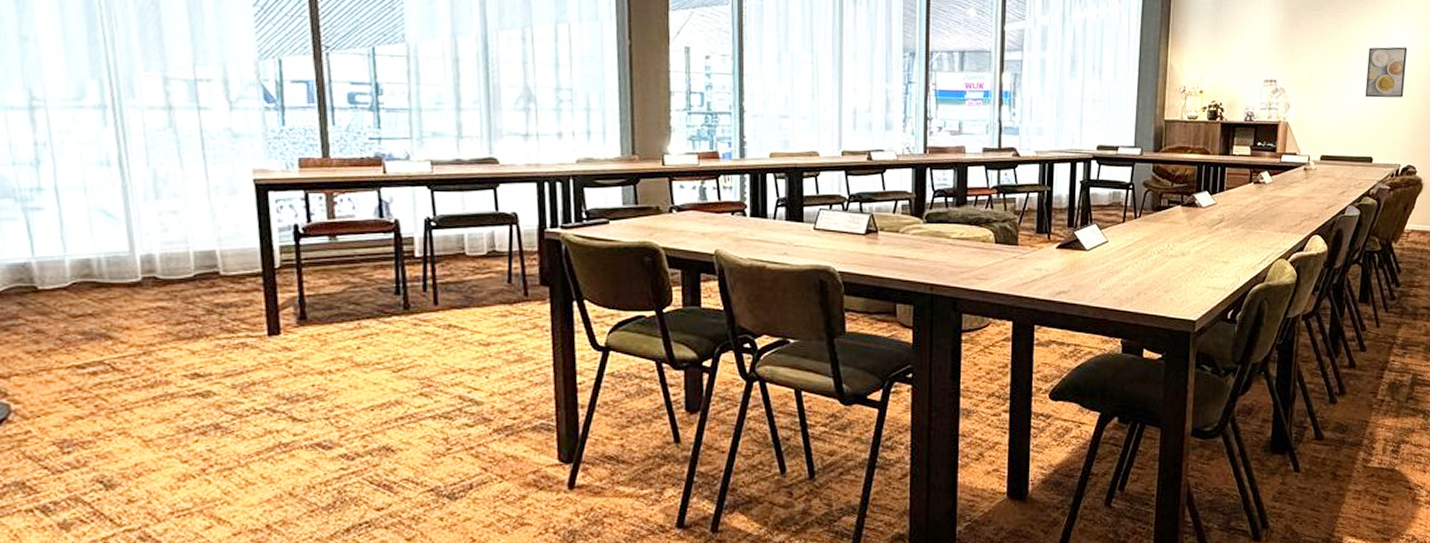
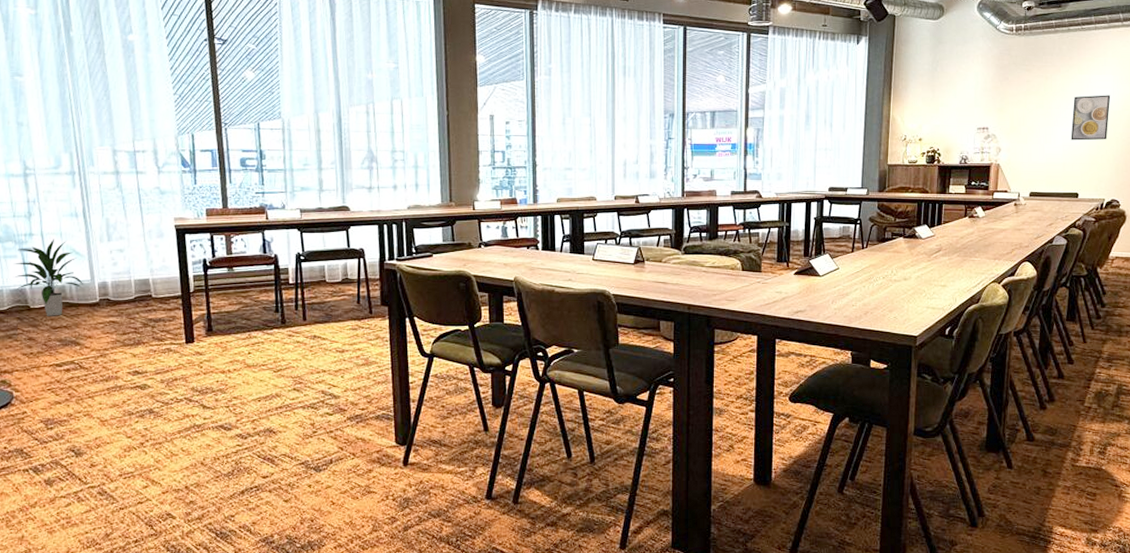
indoor plant: none [14,195,118,300] -> present [15,238,83,316]

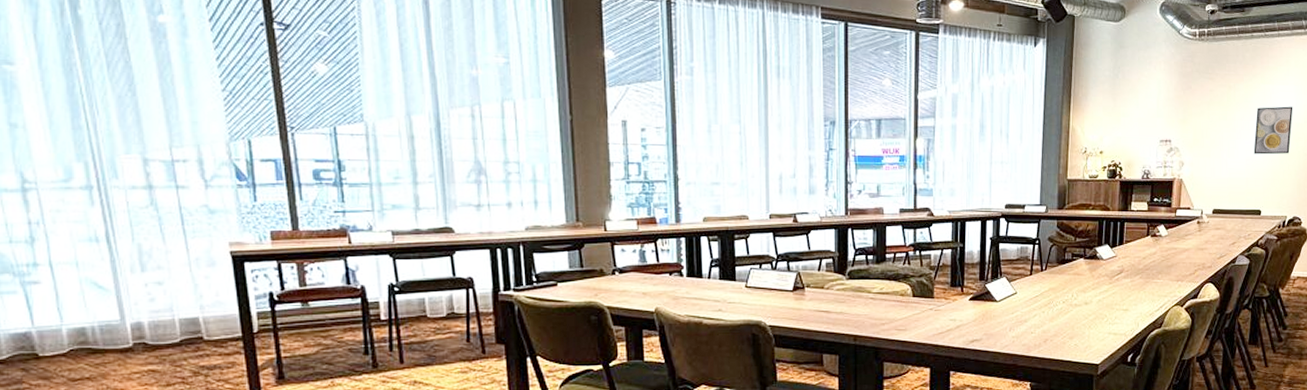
indoor plant: present [15,238,83,316] -> none [14,269,110,366]

